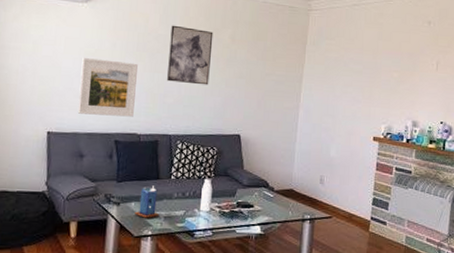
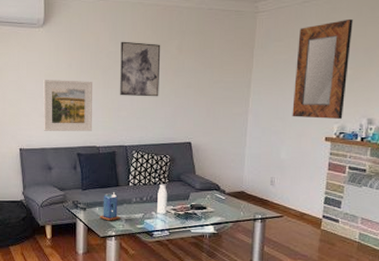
home mirror: none [342,24,398,120] -> present [292,18,353,119]

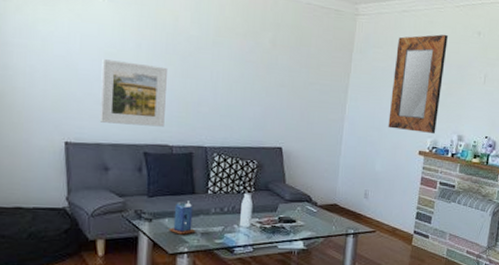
wall art: present [119,41,161,97] -> none [200,25,252,94]

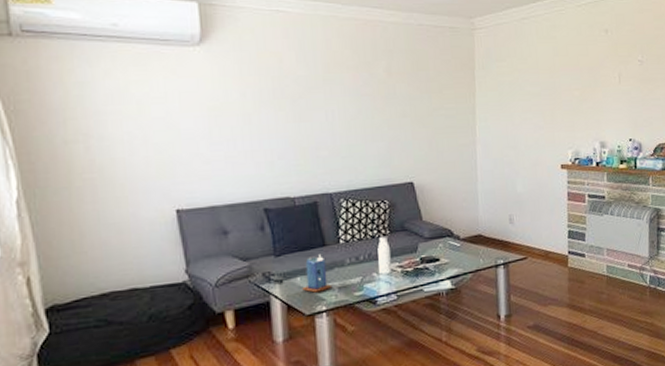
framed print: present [99,58,167,127] -> none [206,113,282,183]
home mirror: present [388,34,448,133] -> none [521,37,576,145]

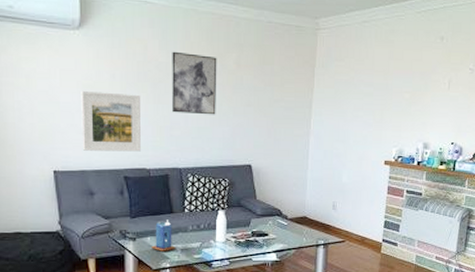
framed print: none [206,113,282,183] -> present [81,90,141,152]
wall art: none [312,63,368,131] -> present [171,51,217,115]

